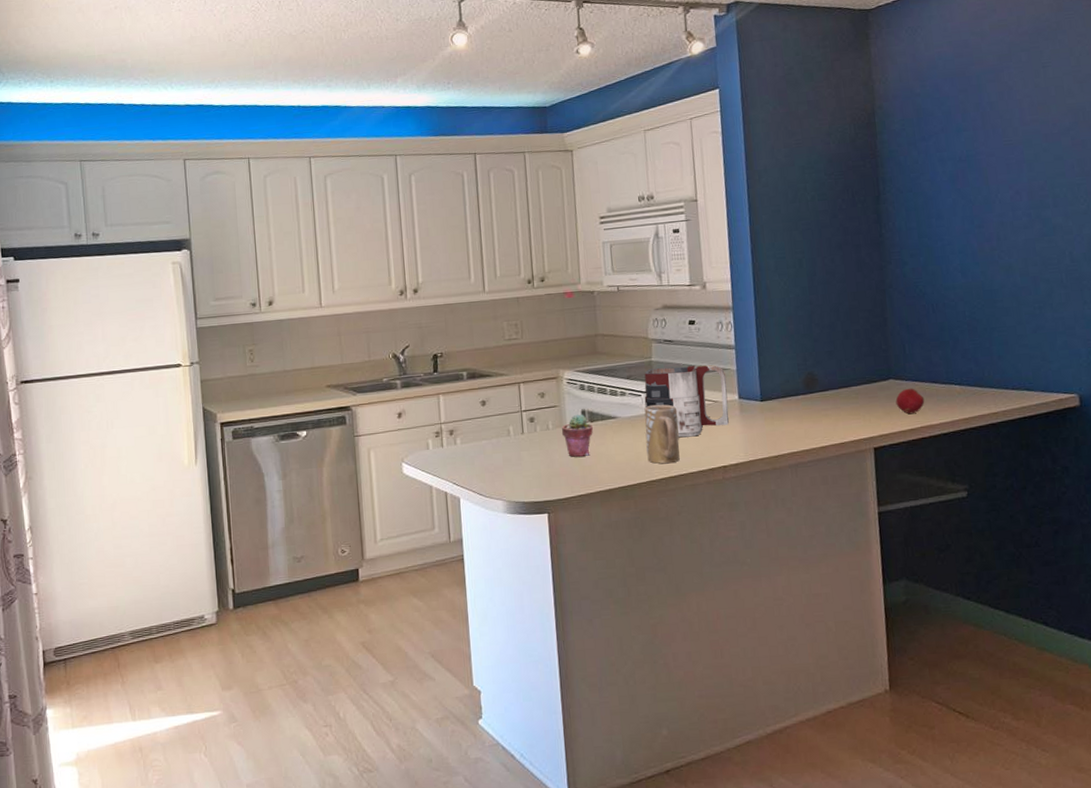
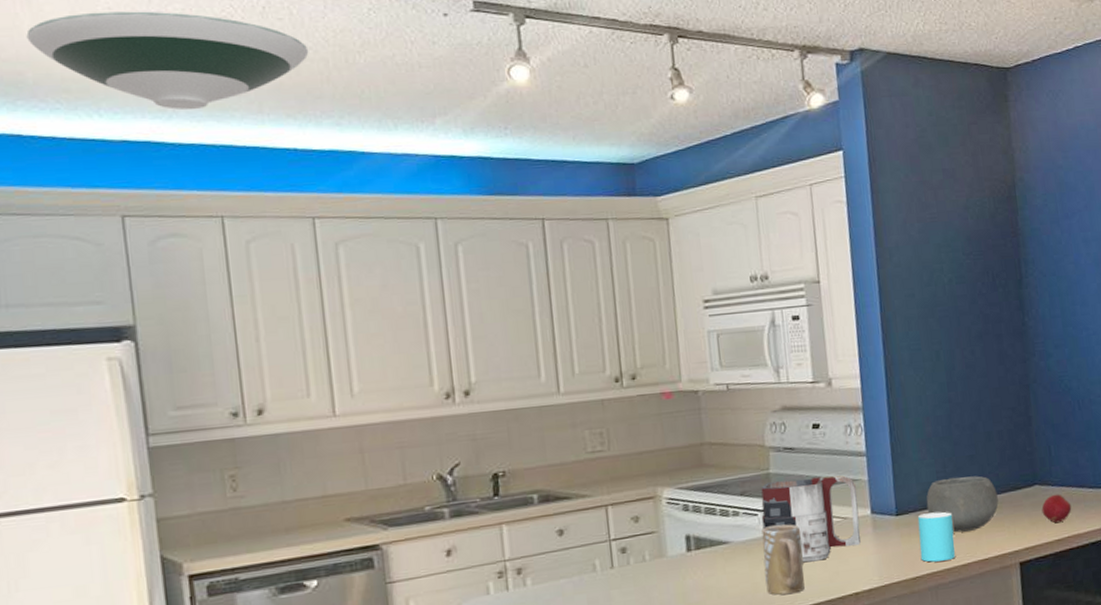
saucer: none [128,10,310,81] -> present [26,11,309,110]
potted succulent: present [561,414,593,457] -> none [661,540,700,593]
cup: none [780,399,814,443] -> present [917,511,955,562]
bowl: none [788,369,855,419] -> present [926,476,999,533]

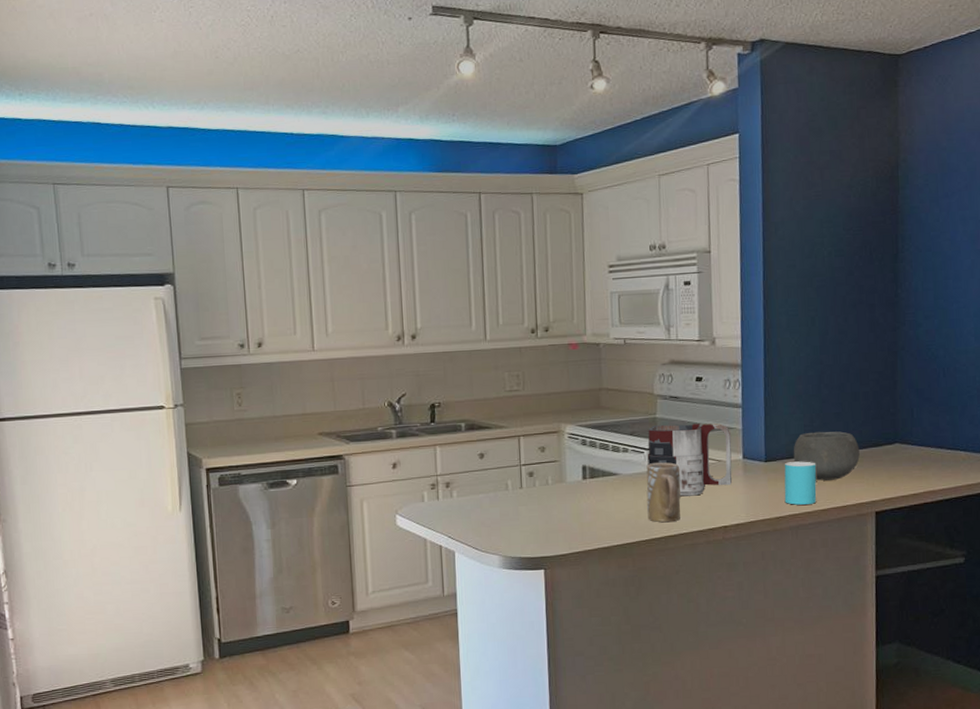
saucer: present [26,11,309,110] -> none [105,22,305,102]
apple: present [1041,494,1072,524] -> none [900,452,929,479]

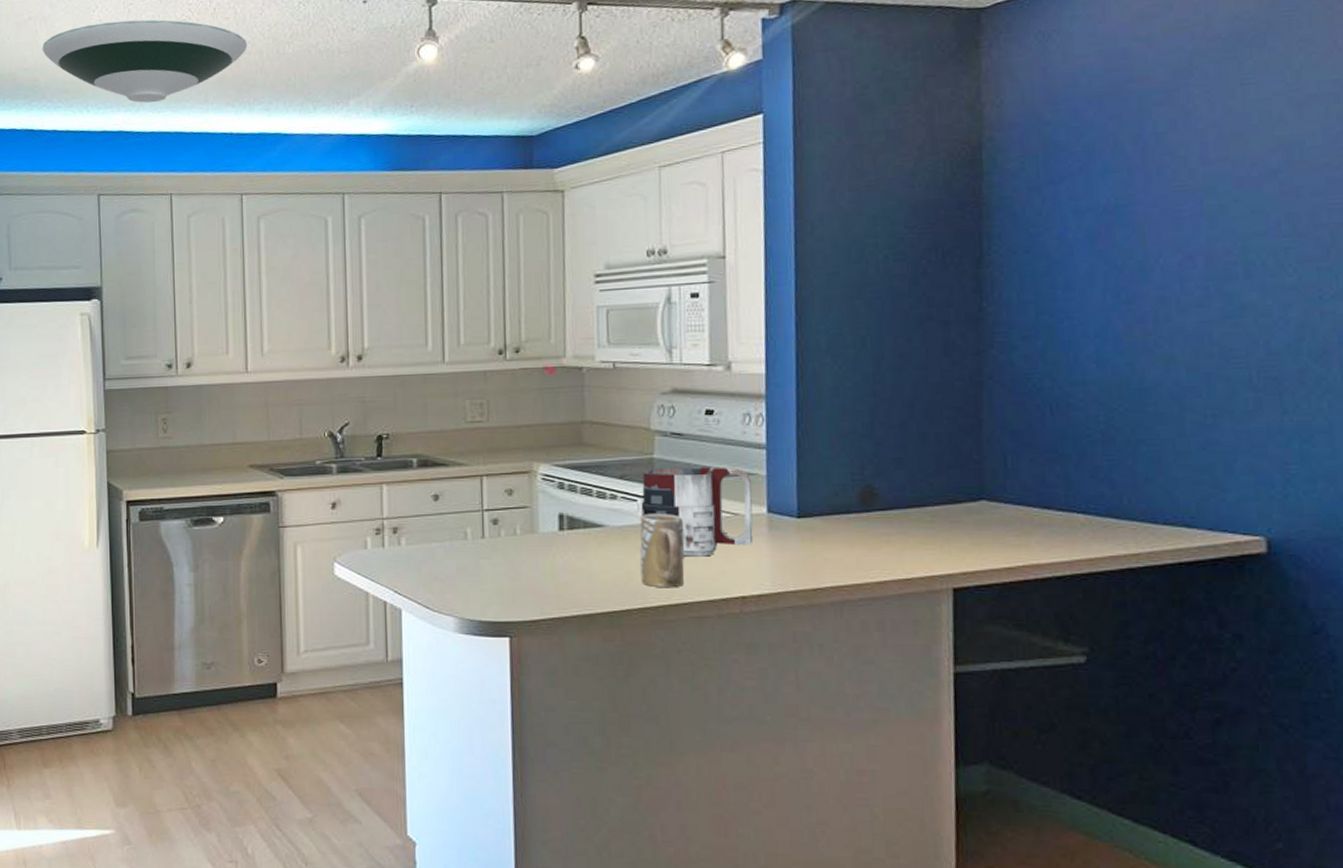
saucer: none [105,22,305,102] -> present [42,19,248,103]
cup: present [784,461,817,505] -> none [823,519,869,574]
bowl: present [793,431,860,481] -> none [836,481,930,545]

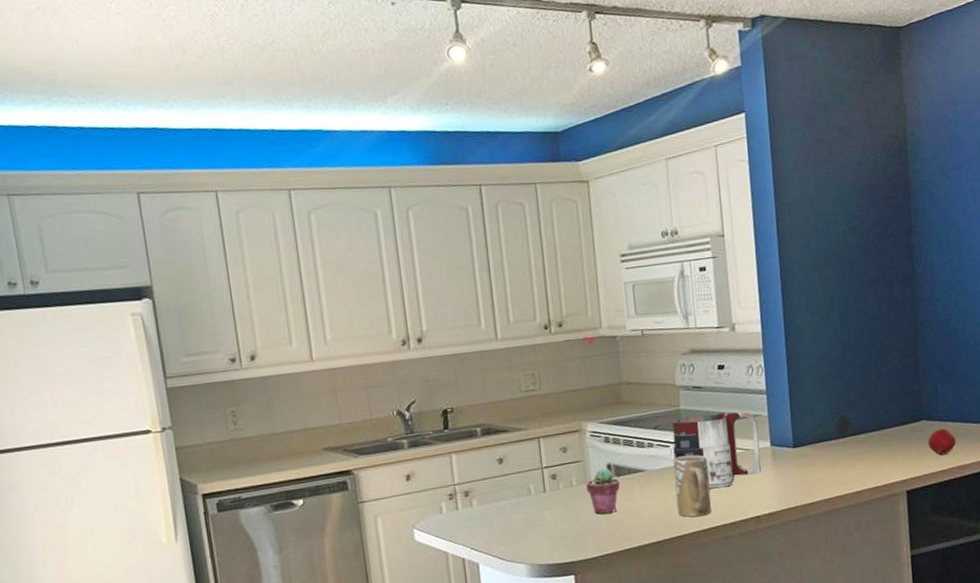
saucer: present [42,19,248,103] -> none [56,14,281,99]
potted succulent: none [532,518,572,571] -> present [586,468,620,515]
apple: none [988,513,1031,548] -> present [928,428,957,456]

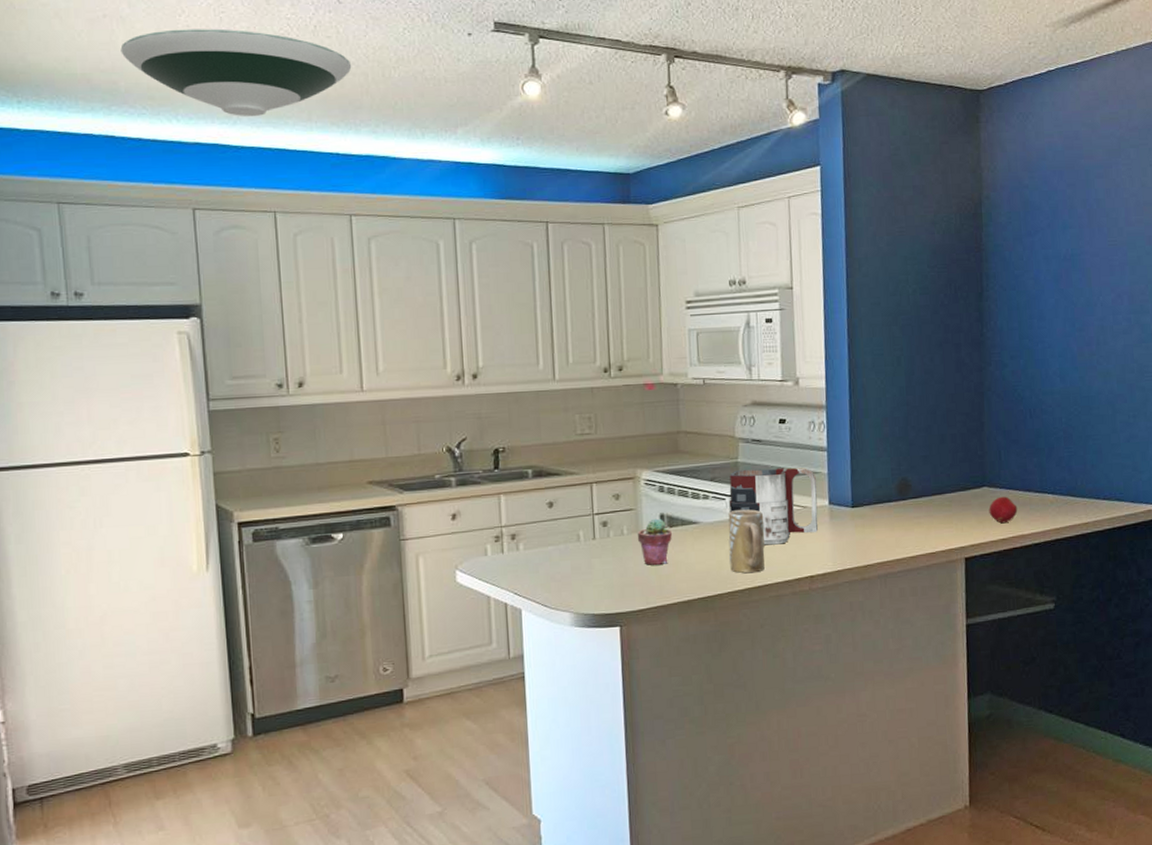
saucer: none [56,14,281,99] -> present [120,29,352,116]

